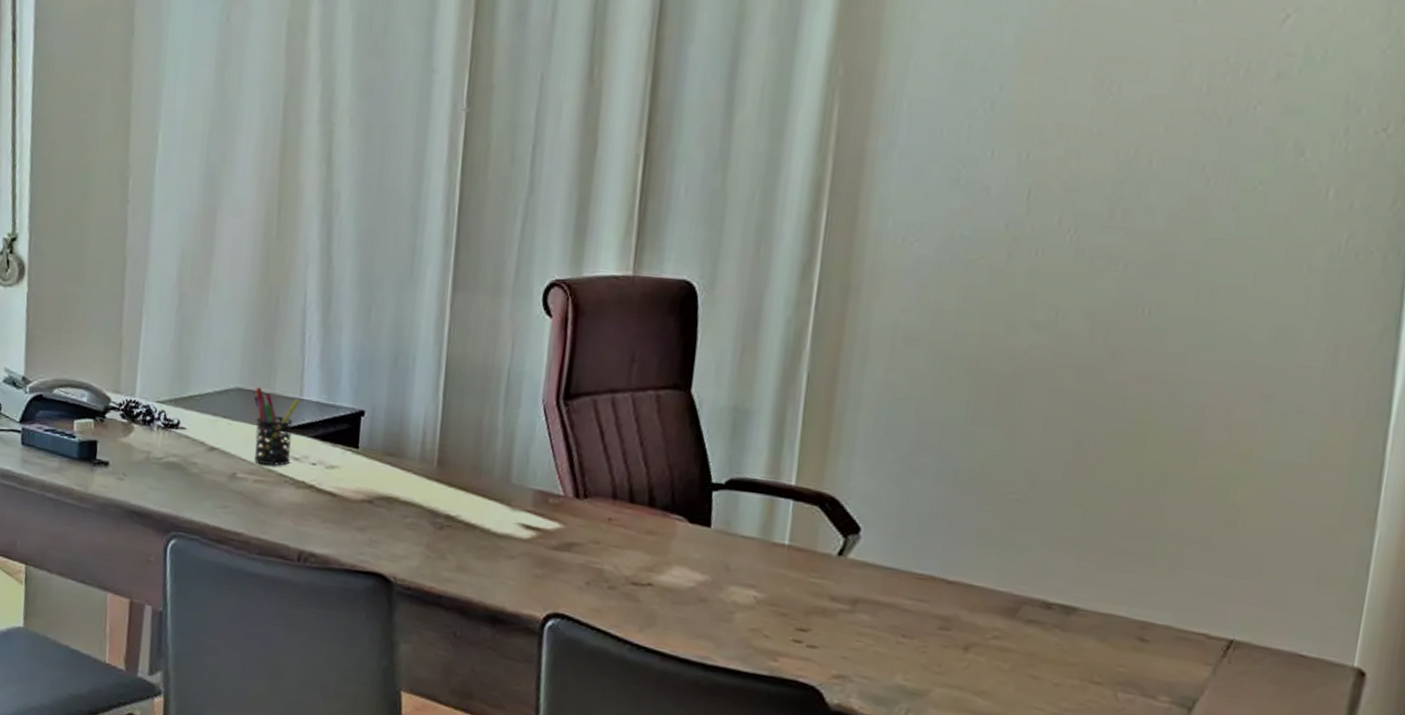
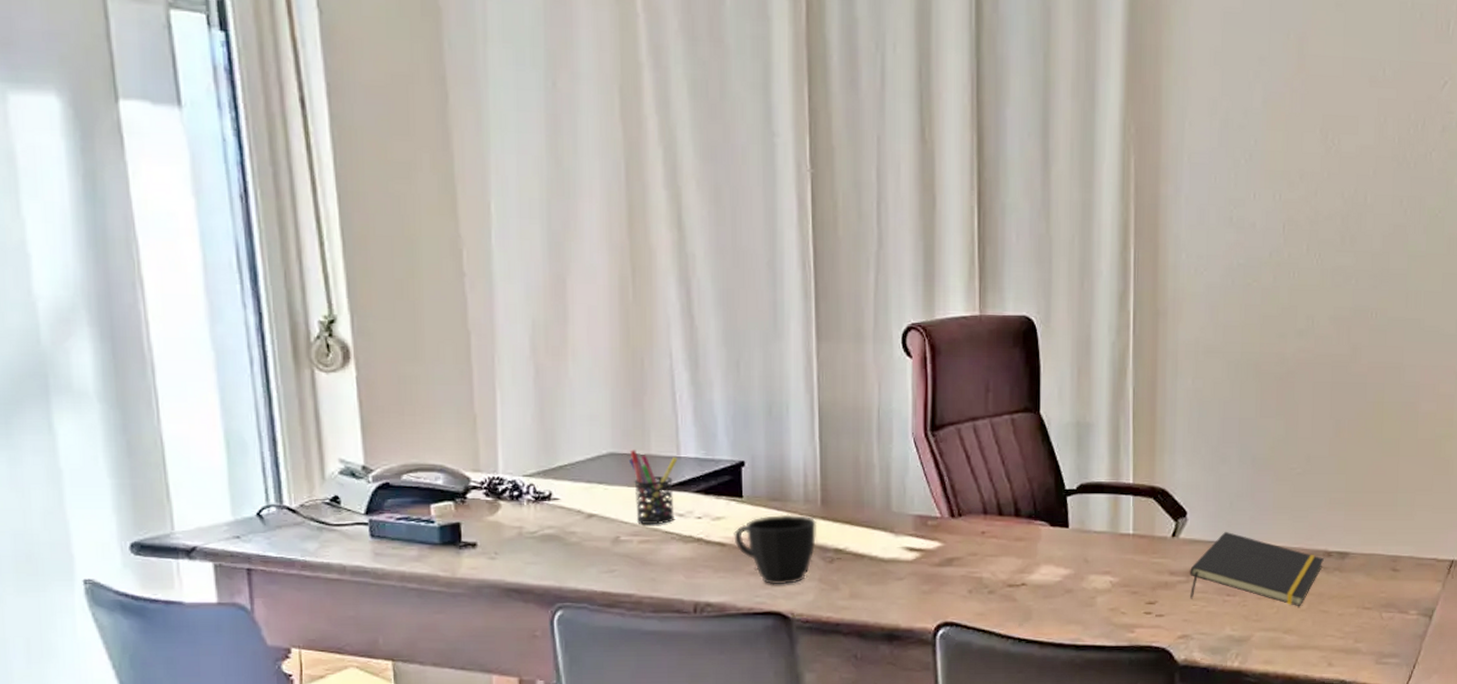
cup: none [344,470,431,546] -> present [734,514,817,585]
notepad: none [853,558,1040,666] -> present [1190,531,1324,607]

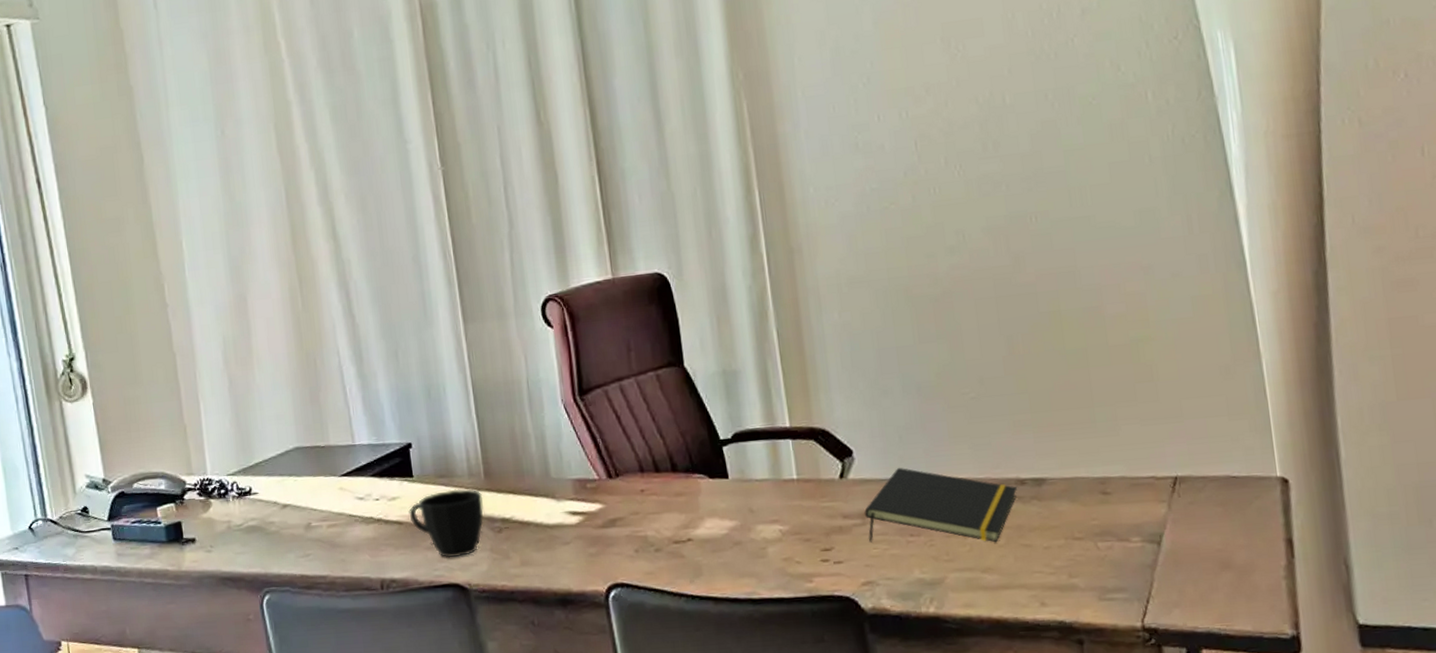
pen holder: present [628,450,678,525] -> none [312,442,356,510]

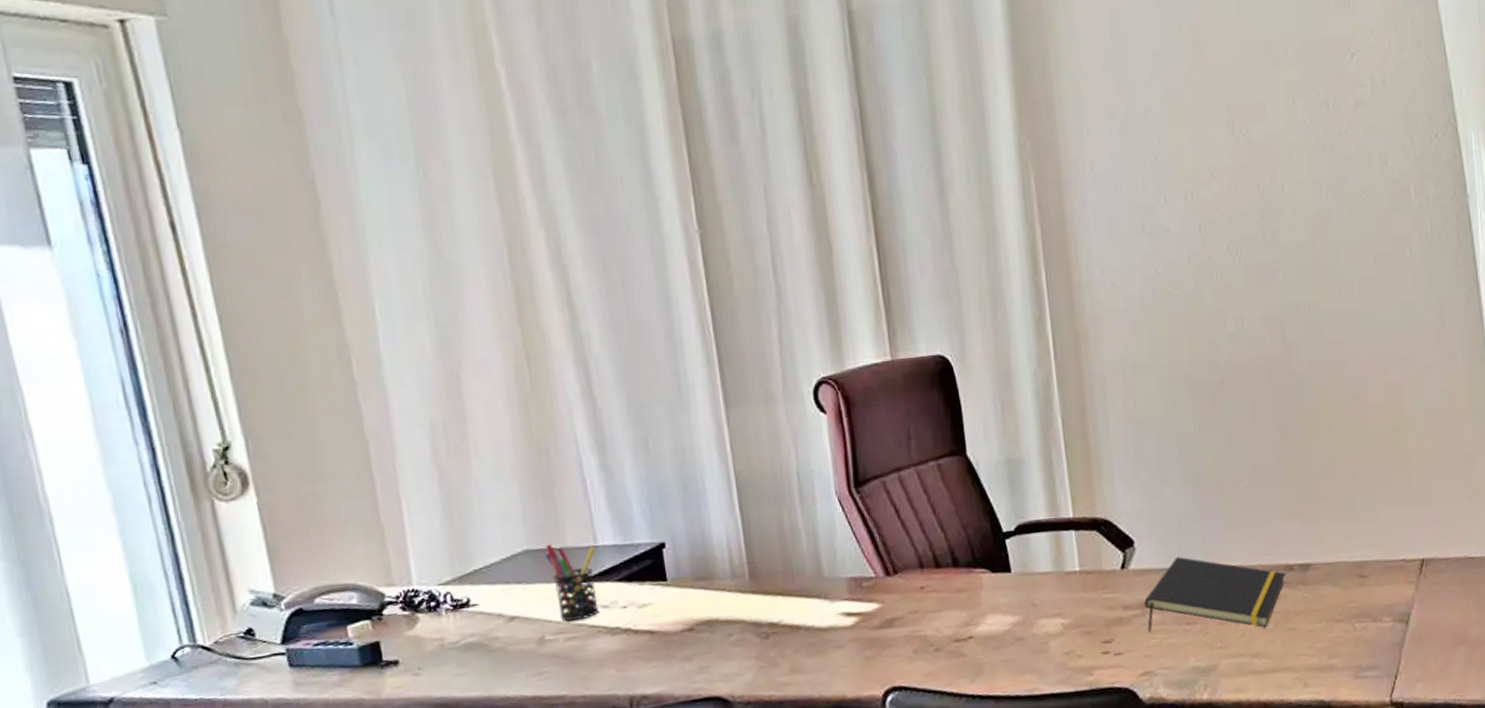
pen holder: none [312,442,356,510] -> present [545,544,599,621]
cup: present [409,489,484,558] -> none [662,591,749,669]

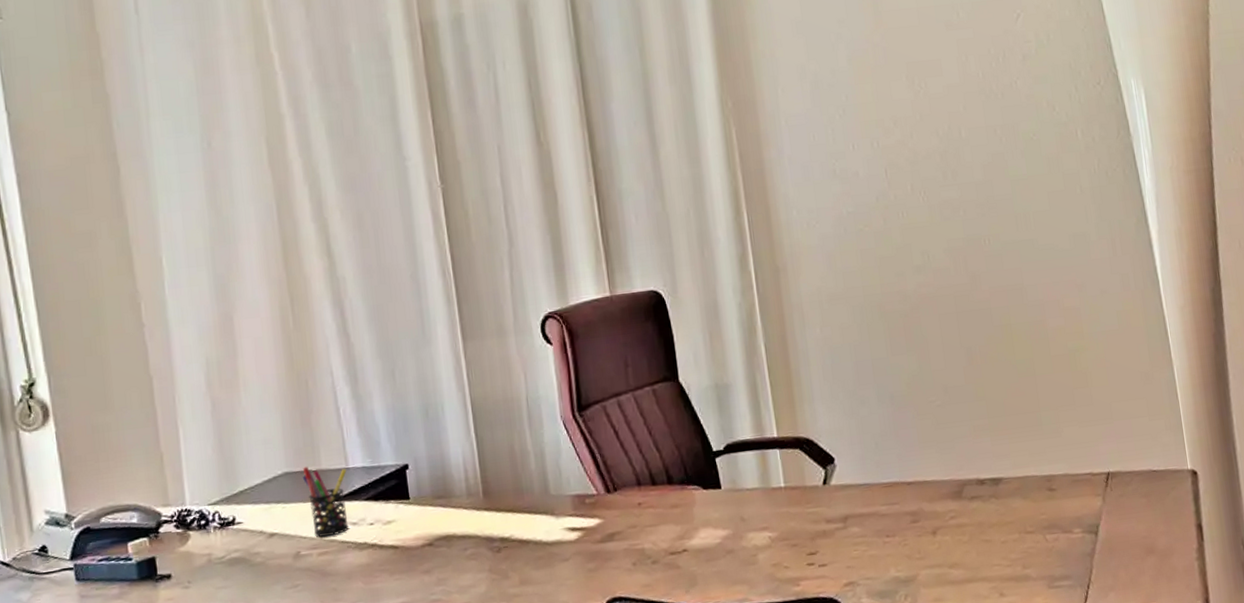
notepad: present [1144,556,1285,633] -> none [846,472,978,545]

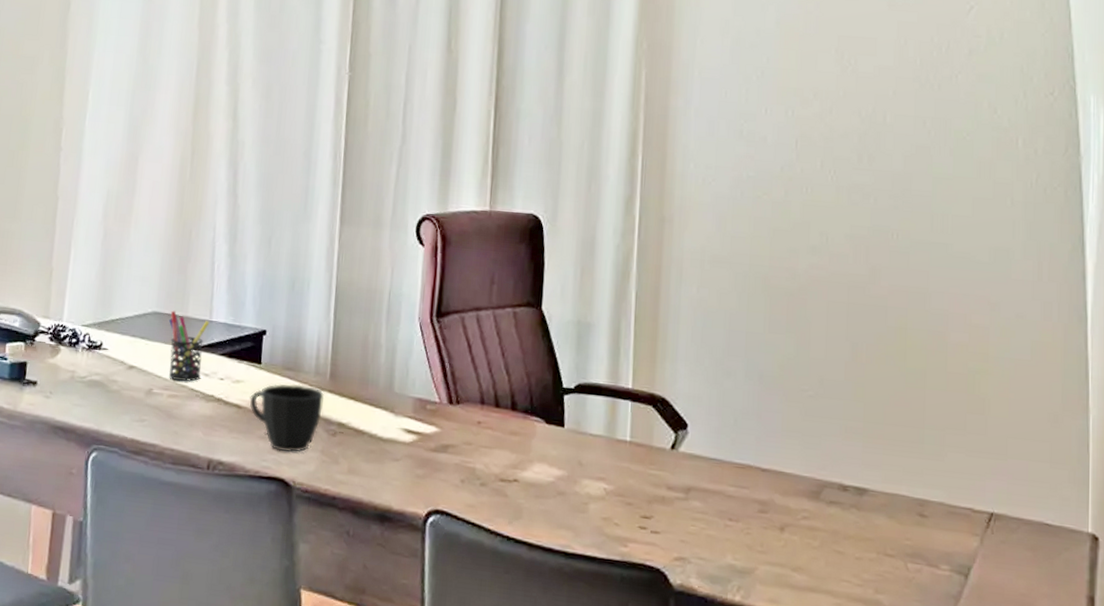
cup: none [405,509,483,582] -> present [249,383,325,453]

